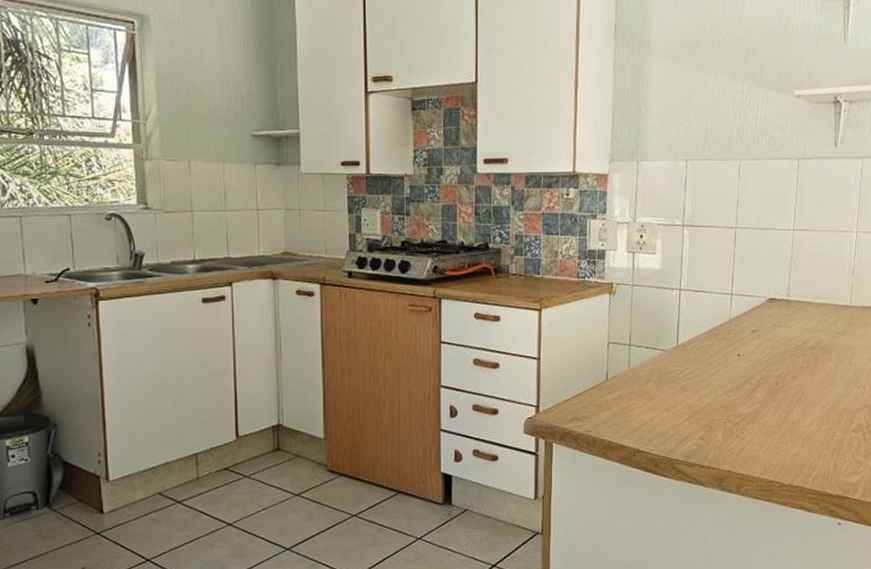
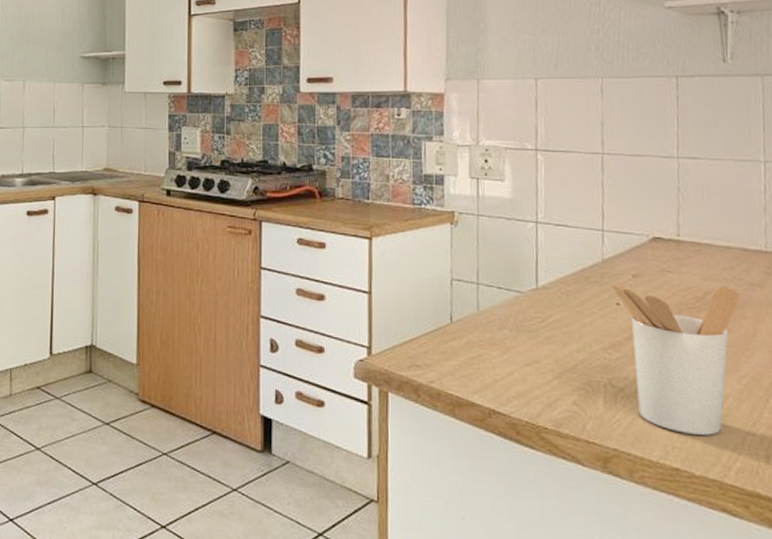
utensil holder: none [735,335,828,454] -> present [611,283,740,435]

